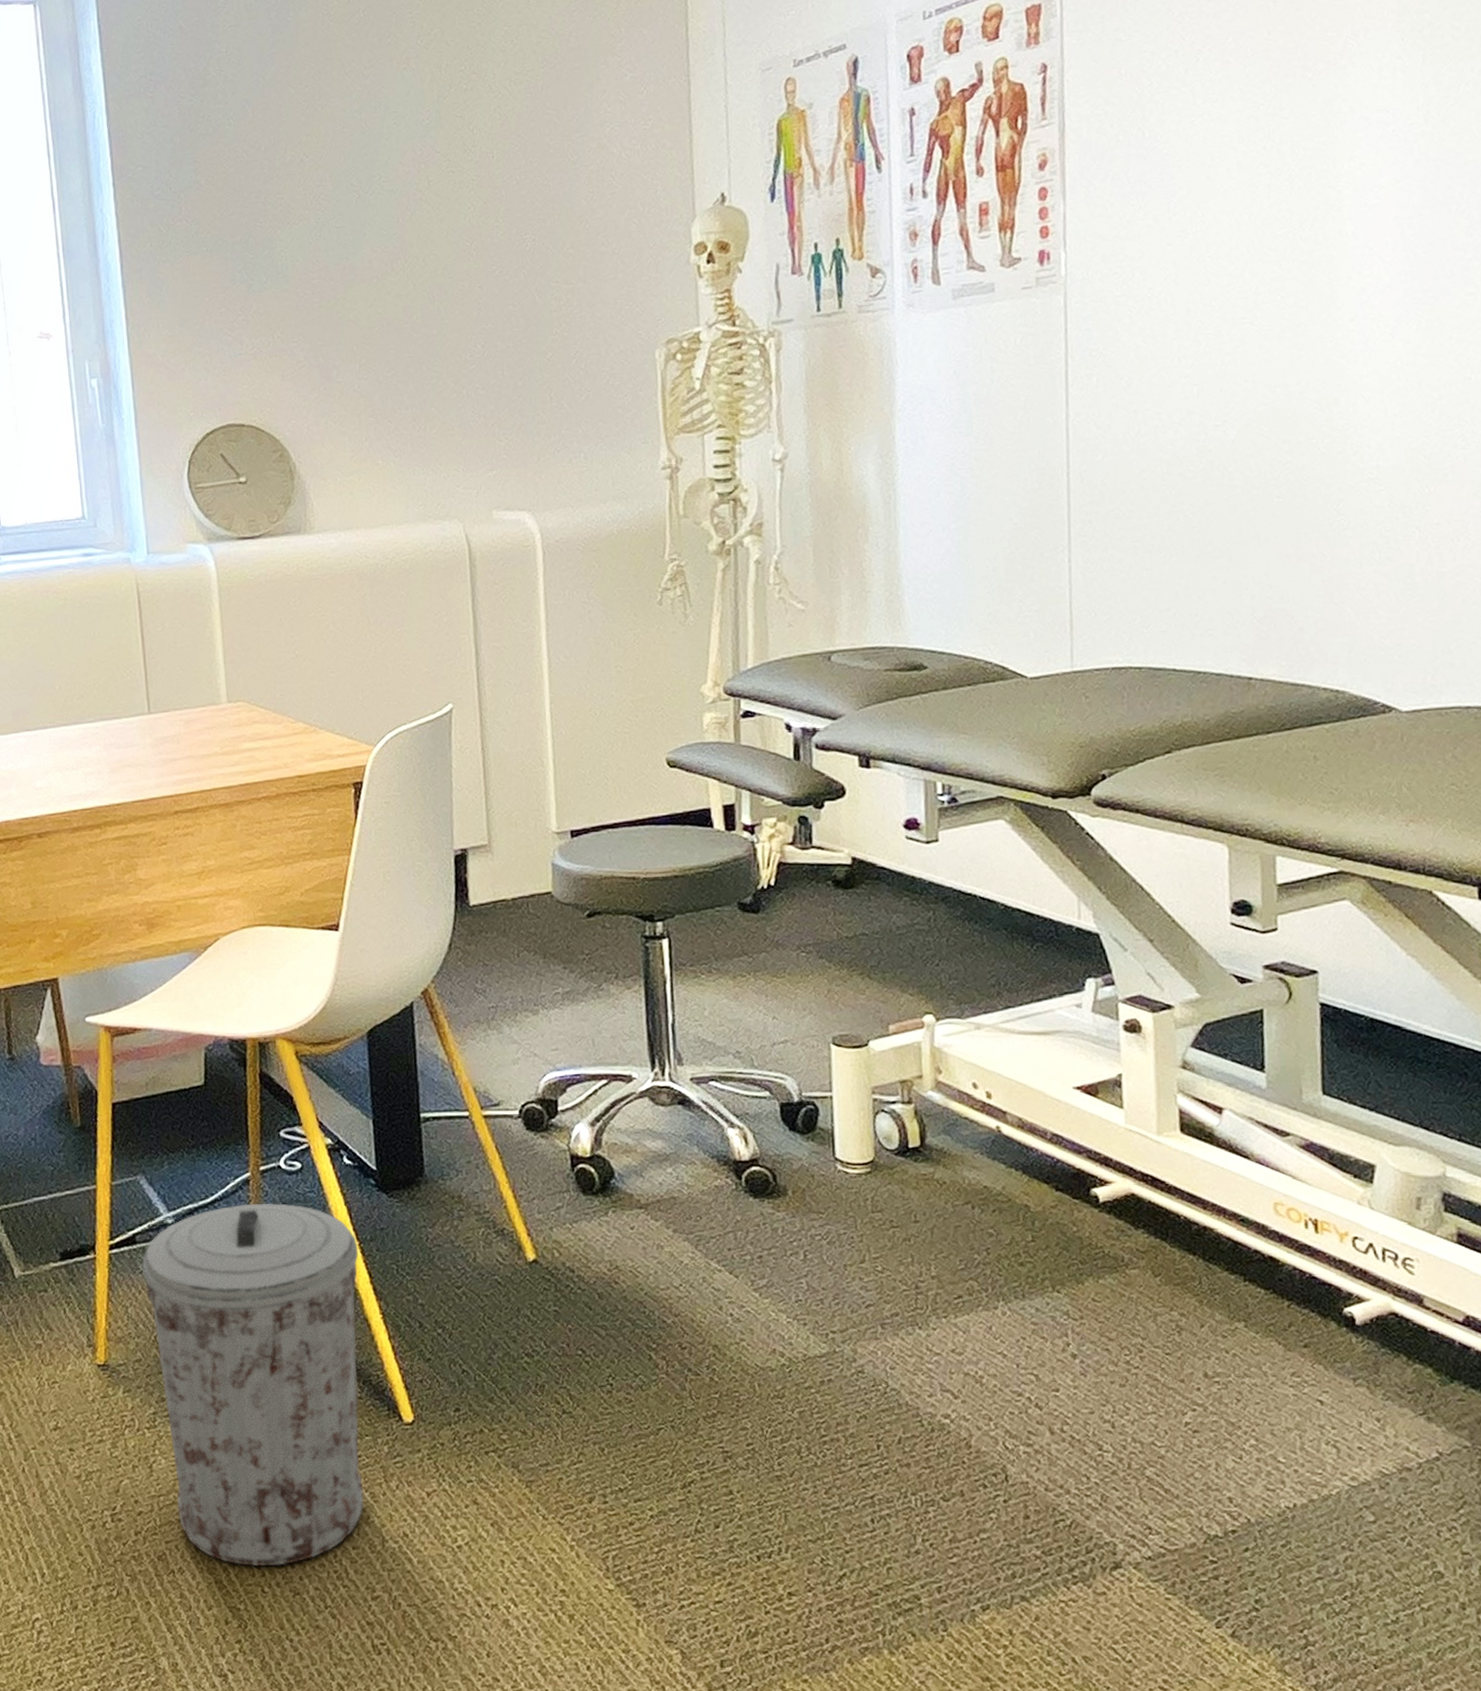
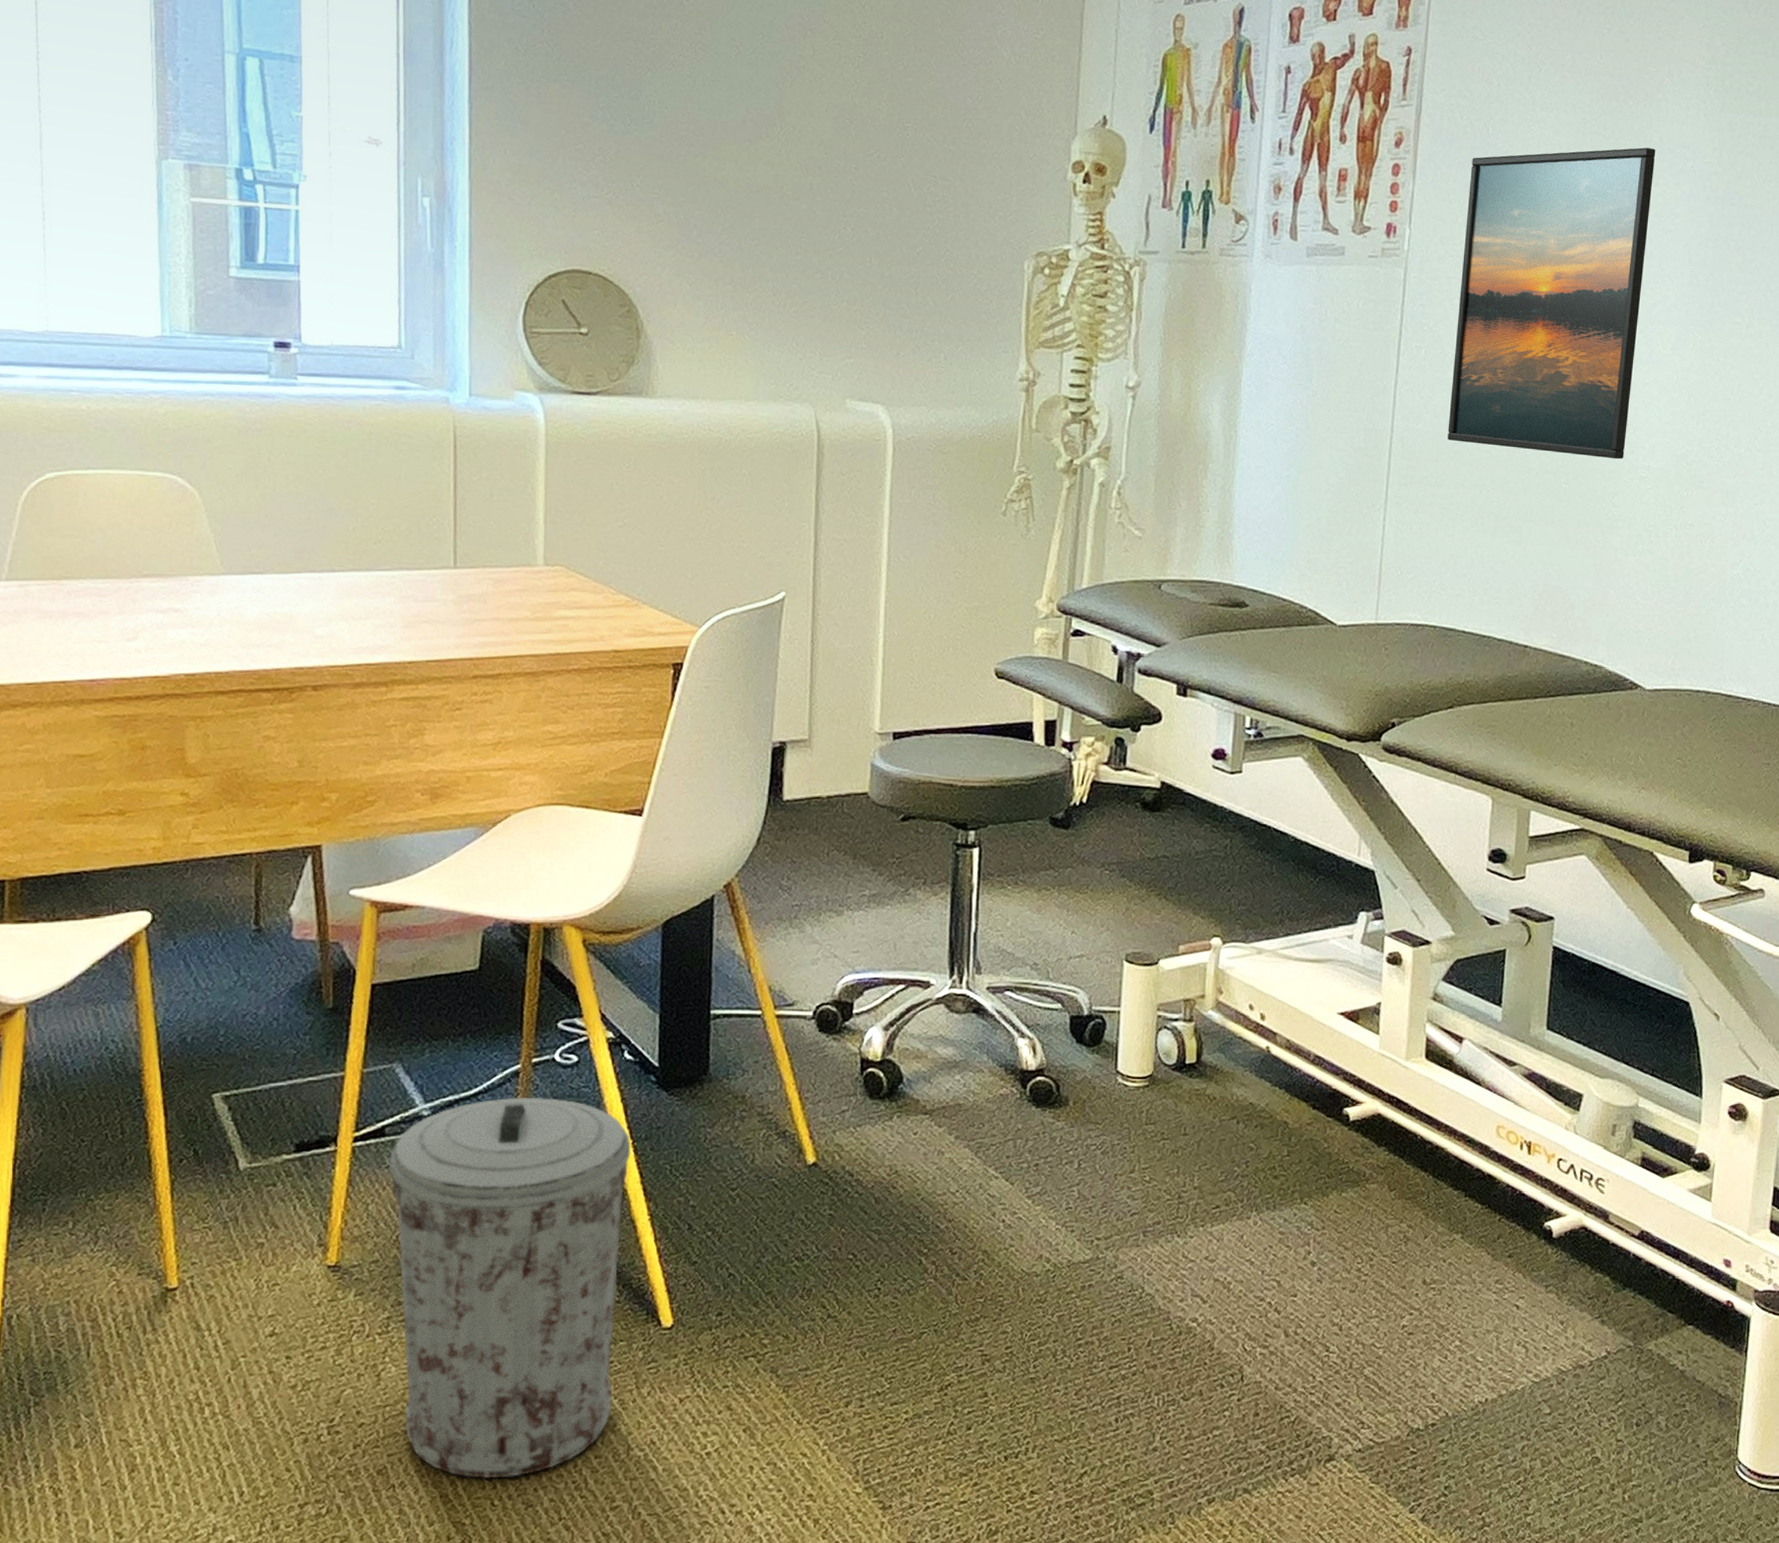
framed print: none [1128,119,1347,469] -> present [1448,147,1656,460]

